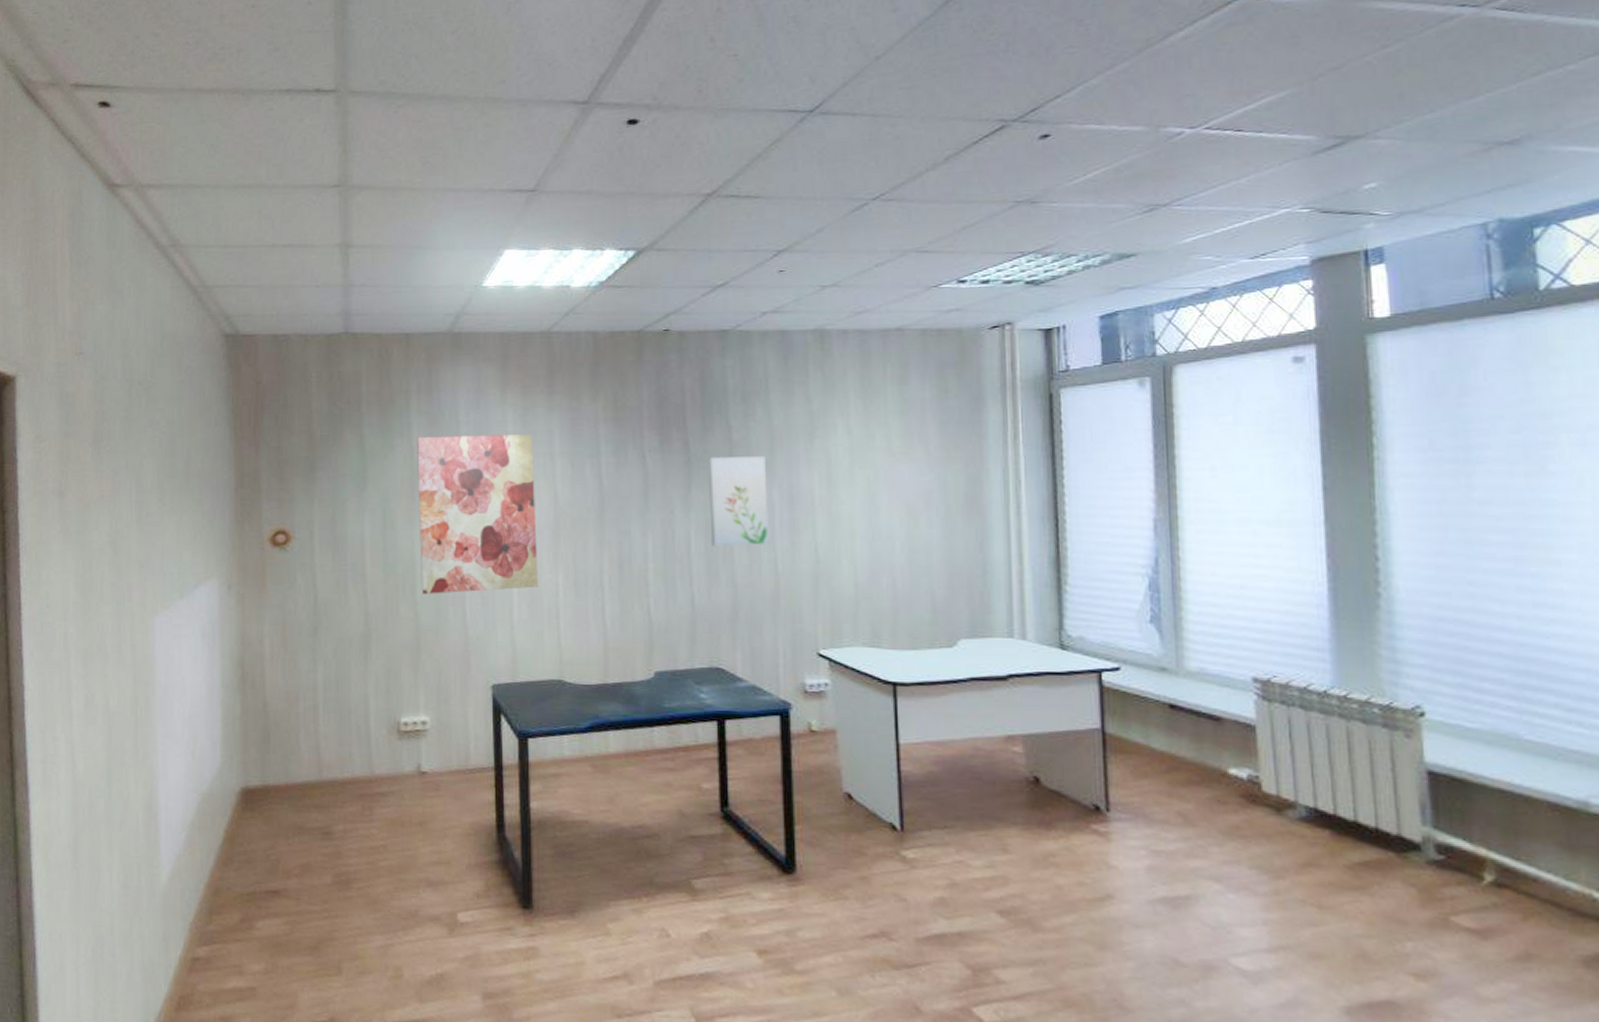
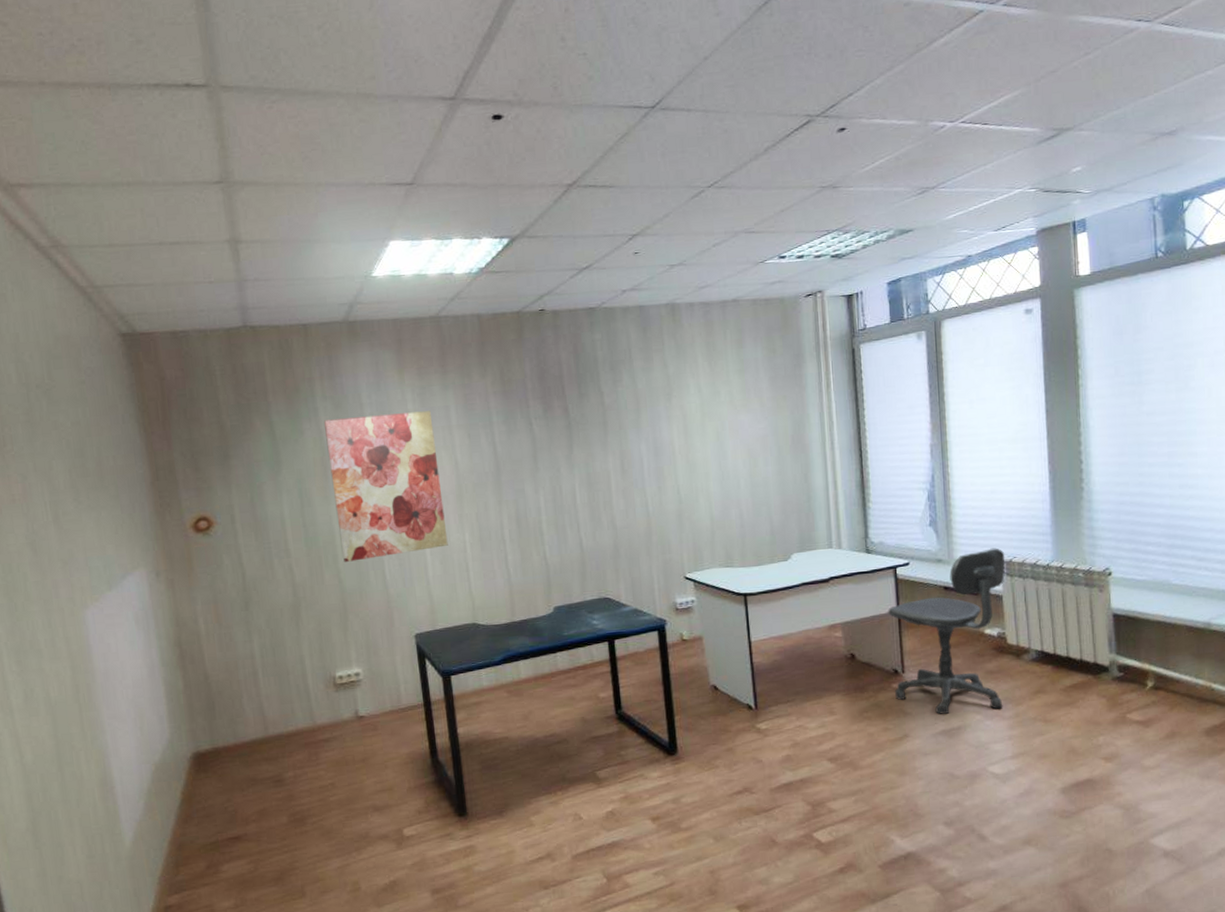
wall art: present [707,455,770,547] -> none [585,415,641,497]
office chair: none [1088,660,1261,880] -> present [888,547,1006,714]

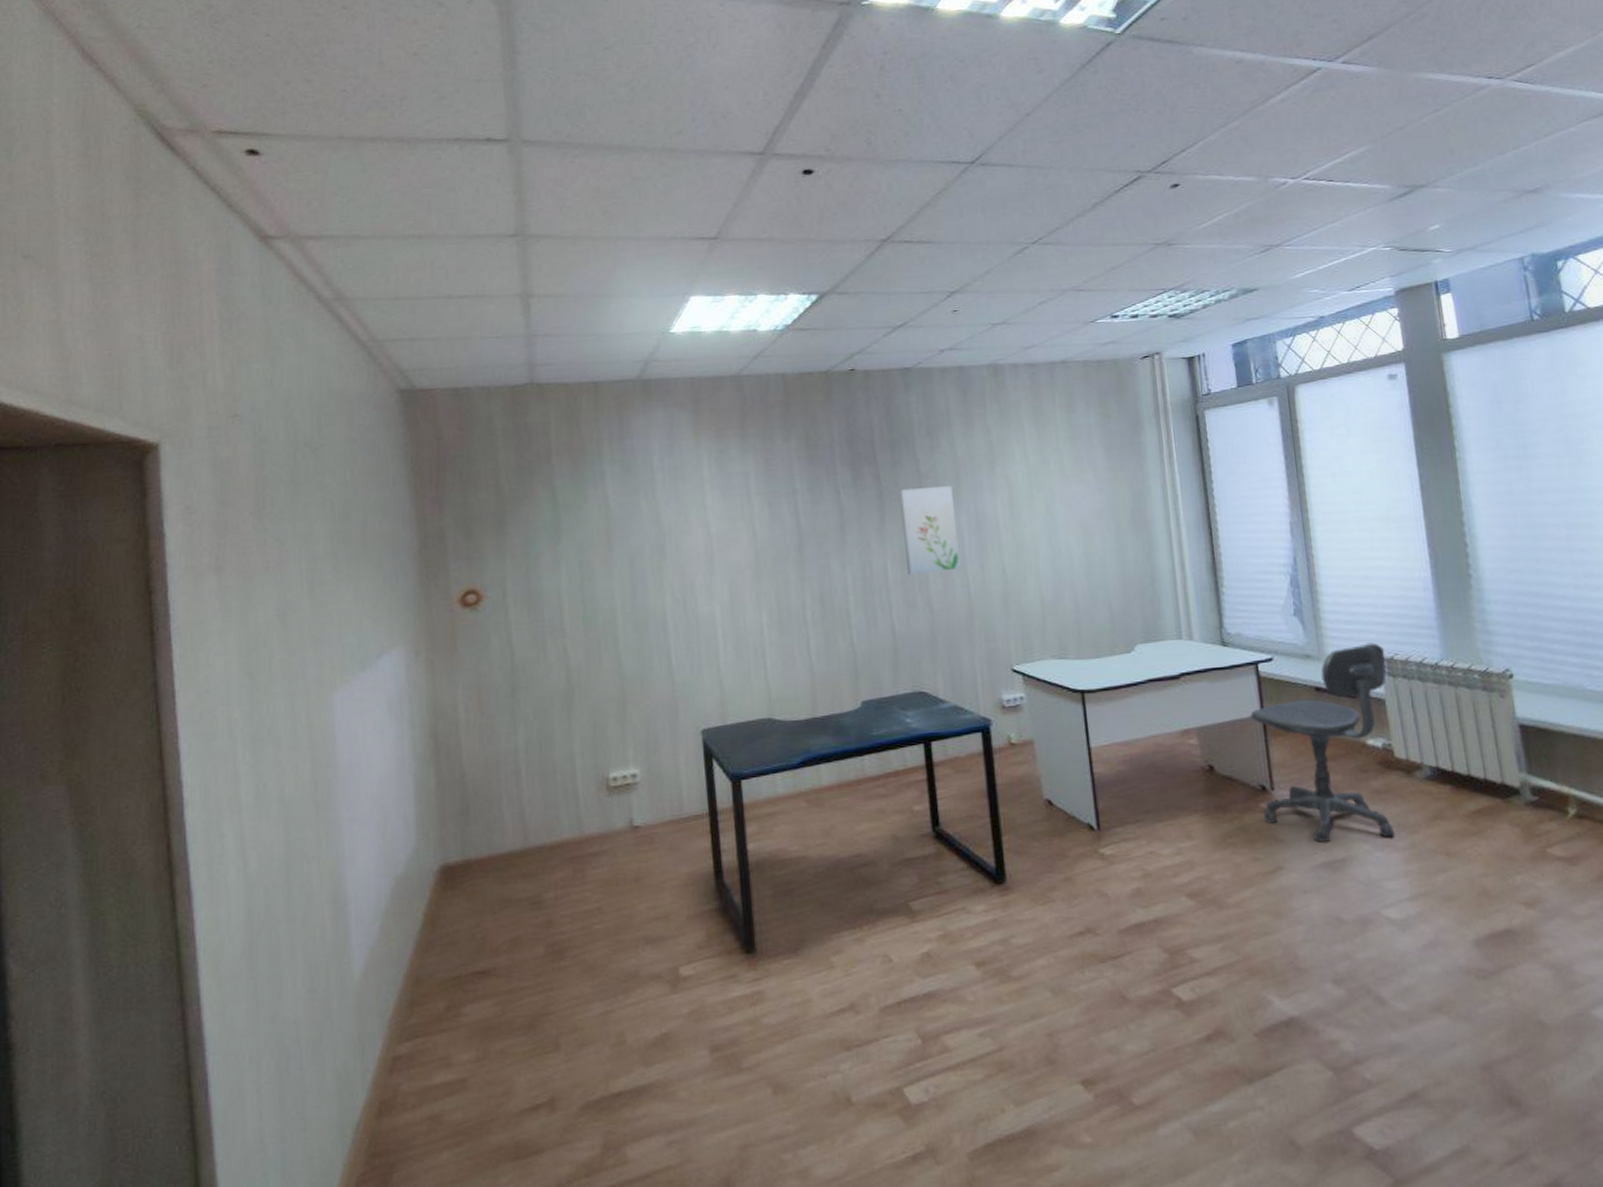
wall art: present [324,411,448,562] -> none [611,476,743,644]
wall art: none [585,415,641,497] -> present [898,485,961,575]

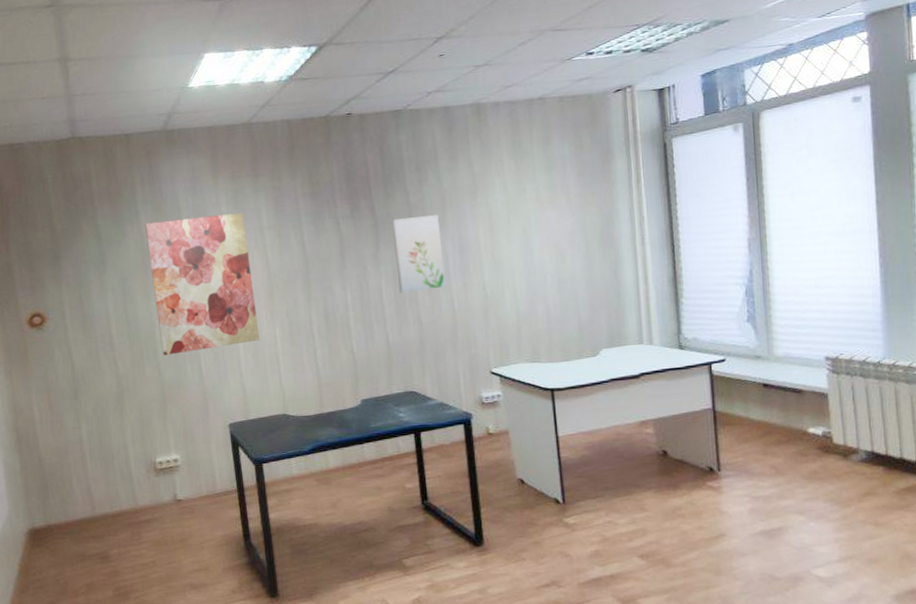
wall art: none [611,476,743,644] -> present [145,212,260,355]
office chair: present [1250,642,1395,842] -> none [702,344,831,514]

